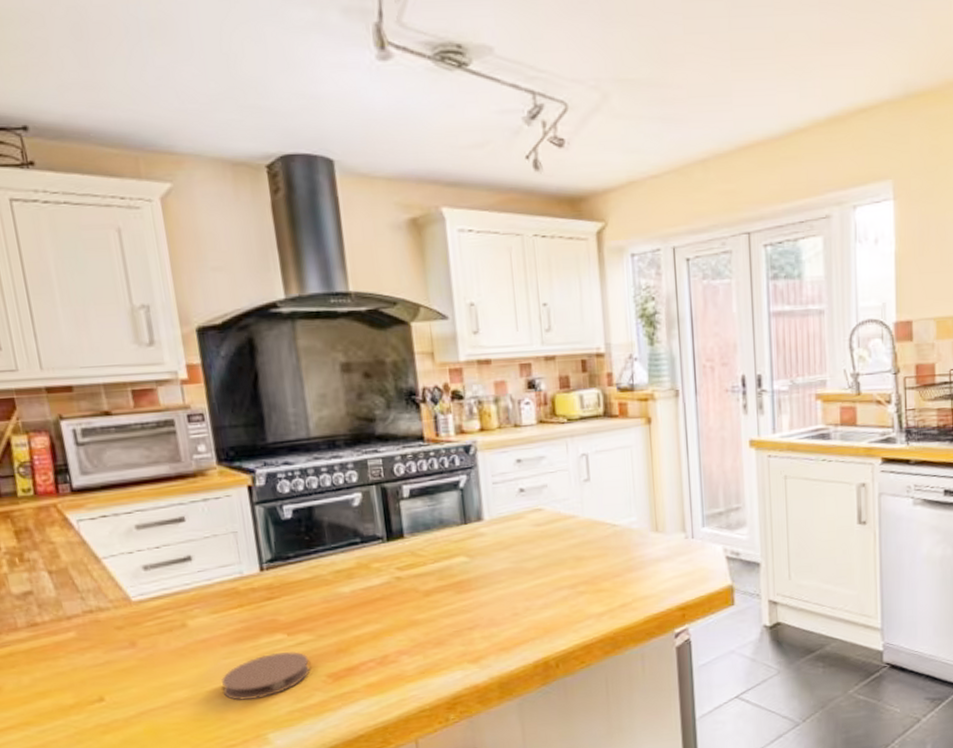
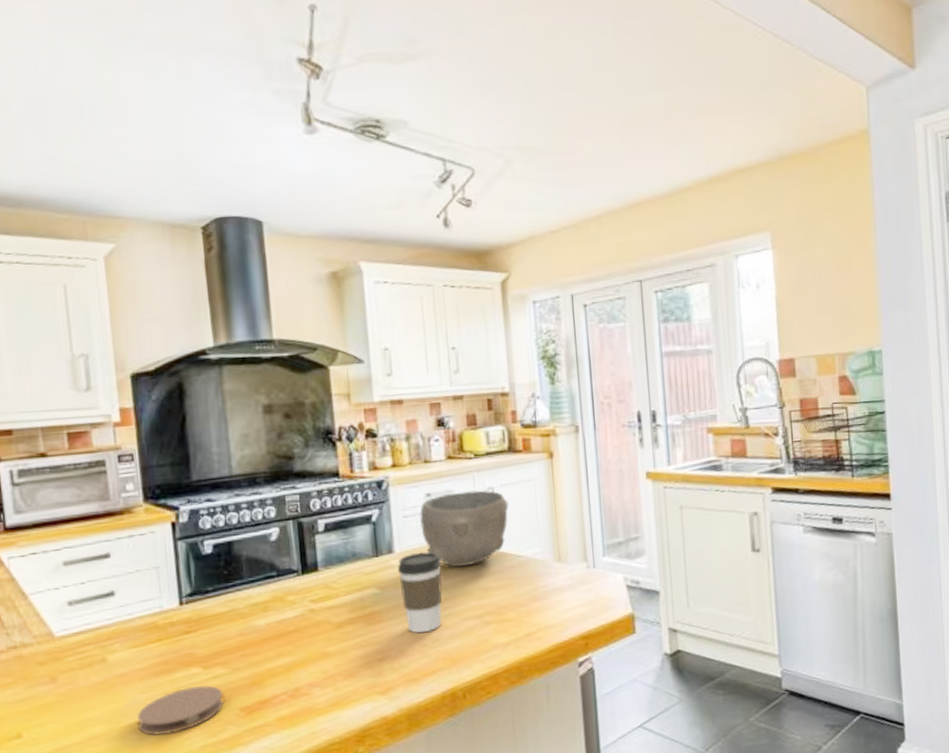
coffee cup: none [487,519,534,603] -> present [397,551,443,633]
bowl: none [510,456,604,537] -> present [420,490,509,568]

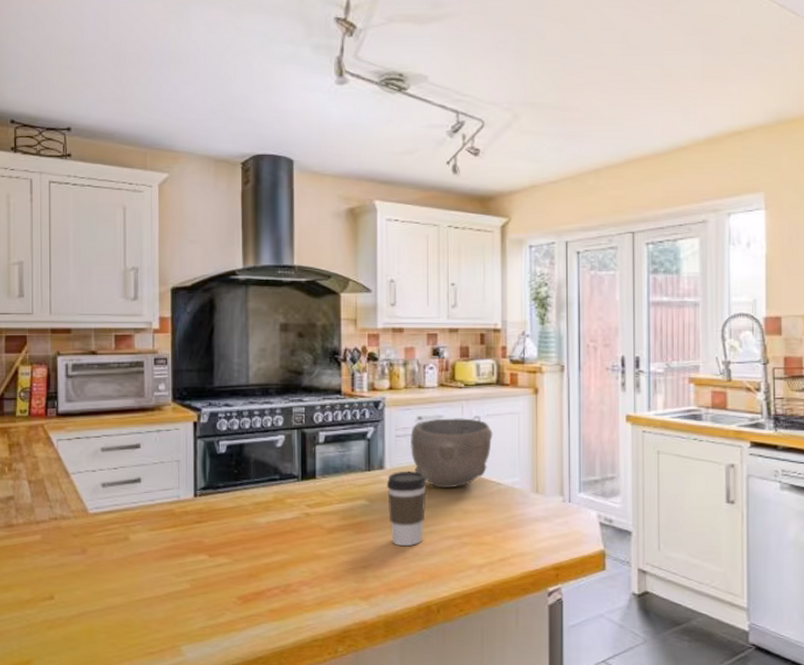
coaster: present [137,685,224,736] -> none [150,572,224,613]

